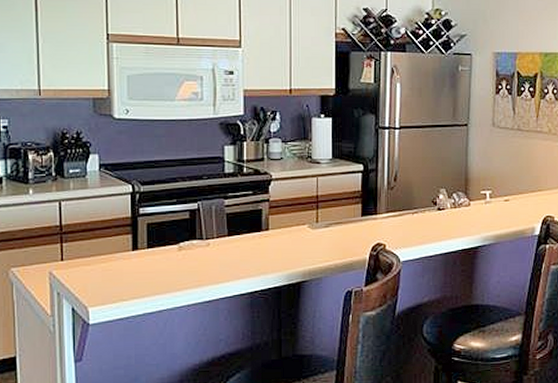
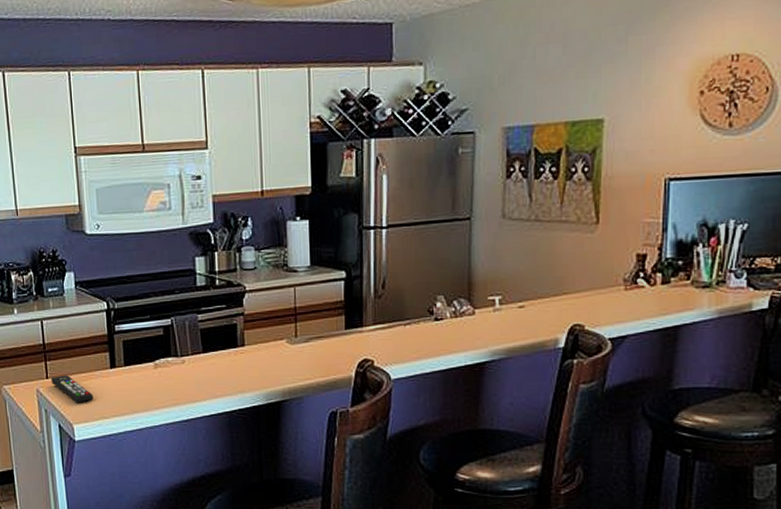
remote control: none [66,257,112,286] -> present [50,375,94,403]

